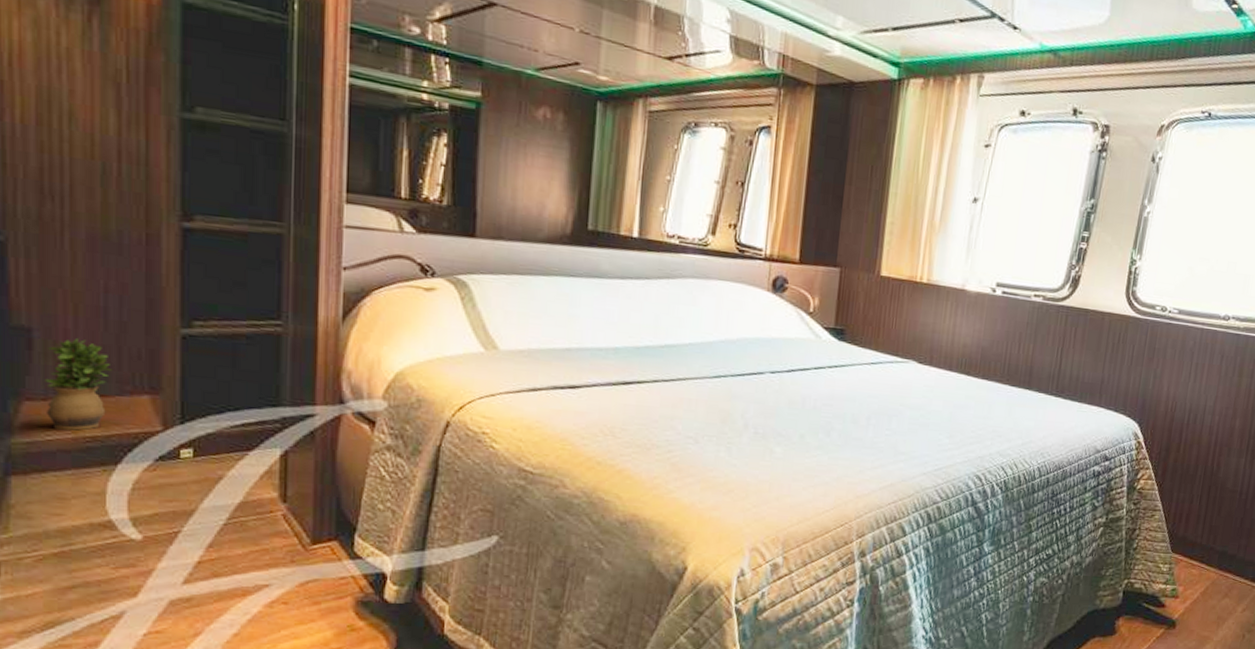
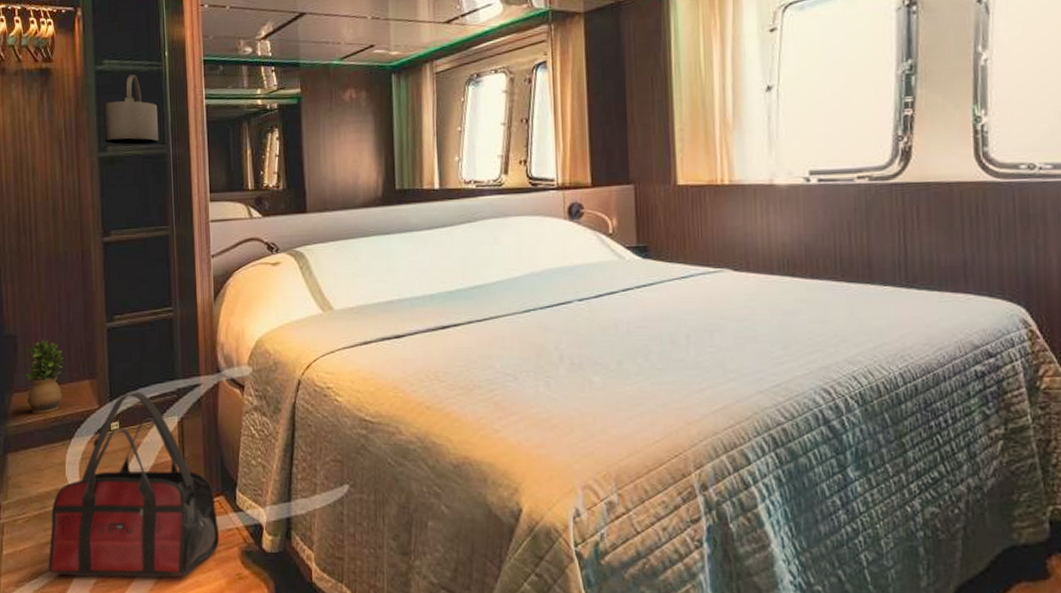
duffel bag: none [72,415,329,628] -> present [48,392,220,577]
wooden bucket: none [191,21,278,118] -> present [103,75,159,145]

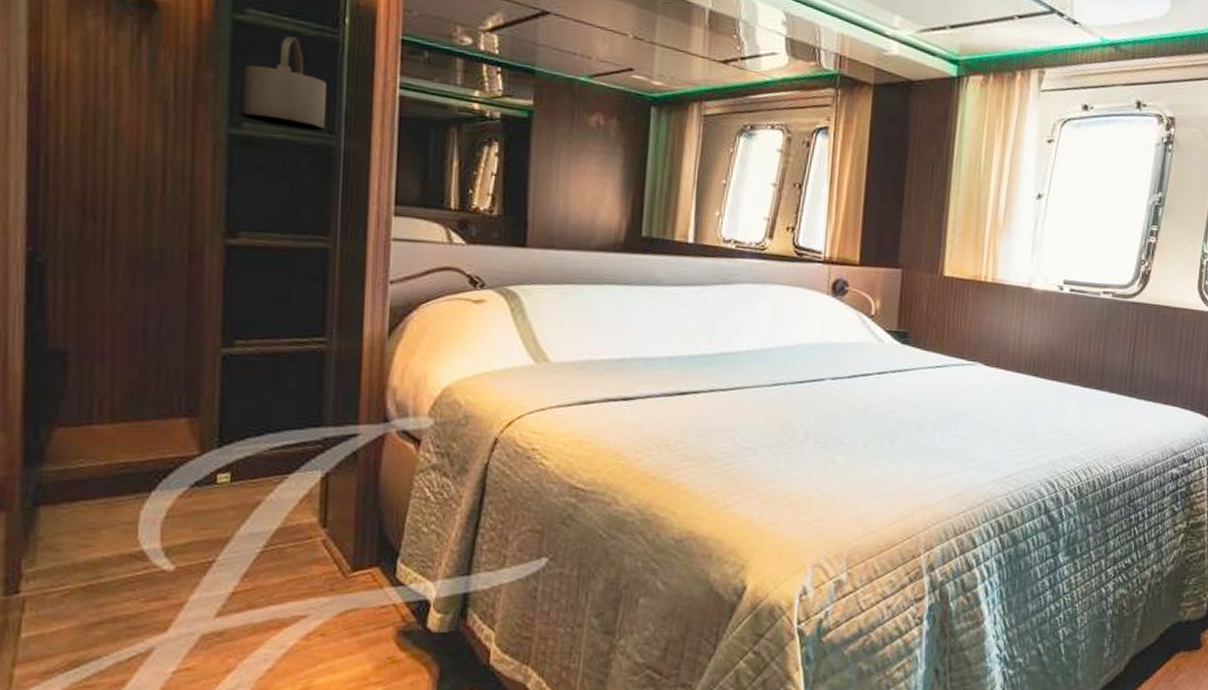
potted plant: present [25,339,66,413] -> none [79,360,151,457]
duffel bag: present [48,392,220,577] -> none [98,437,369,663]

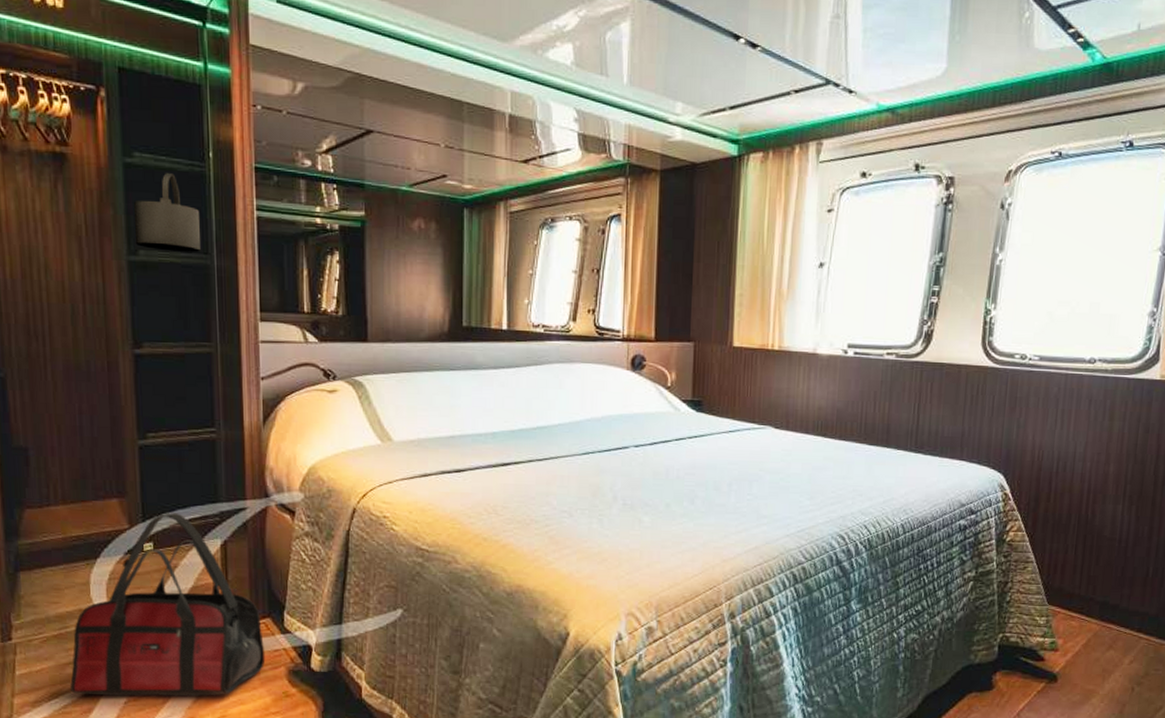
duffel bag: none [98,437,369,663] -> present [70,513,266,696]

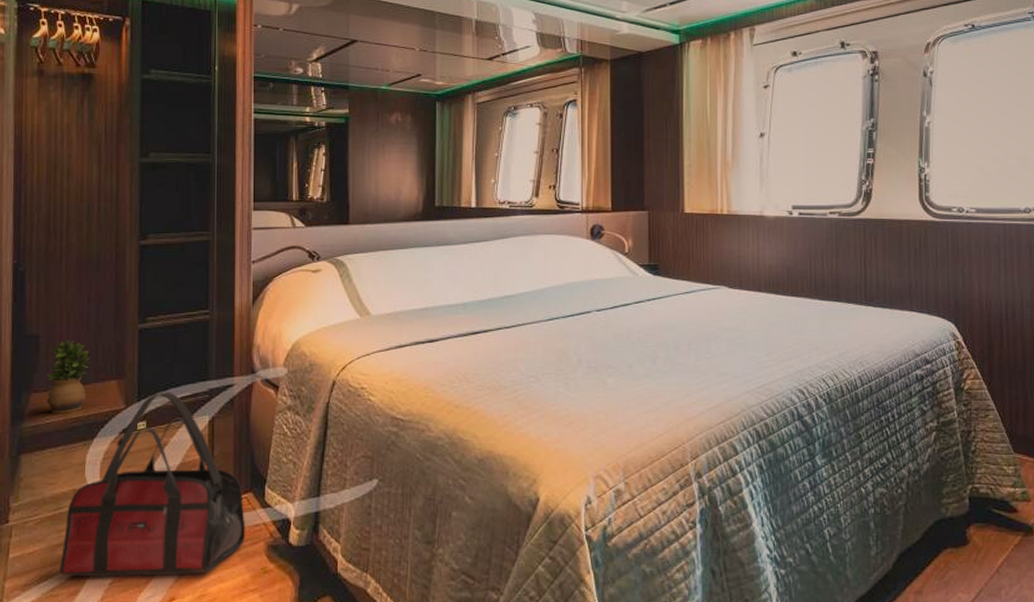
potted plant: none [39,453,90,531] -> present [46,339,92,414]
wooden bucket: present [133,173,202,253] -> none [147,86,205,152]

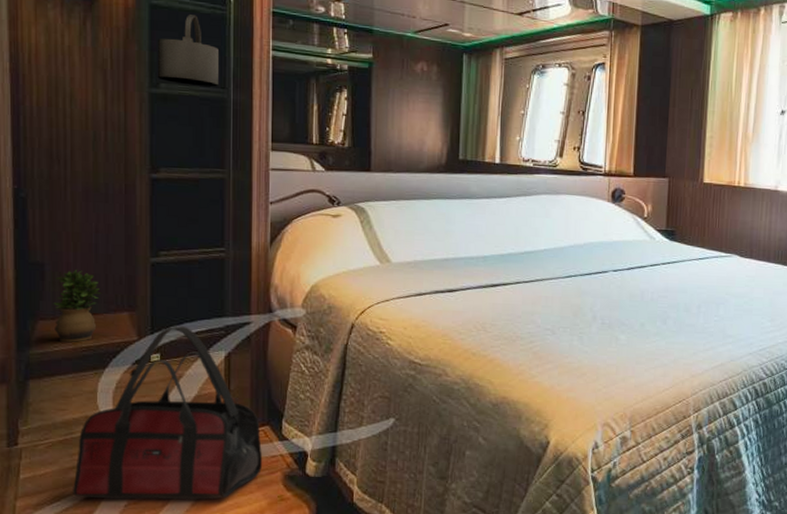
wooden bucket: none [147,86,205,152] -> present [157,14,220,87]

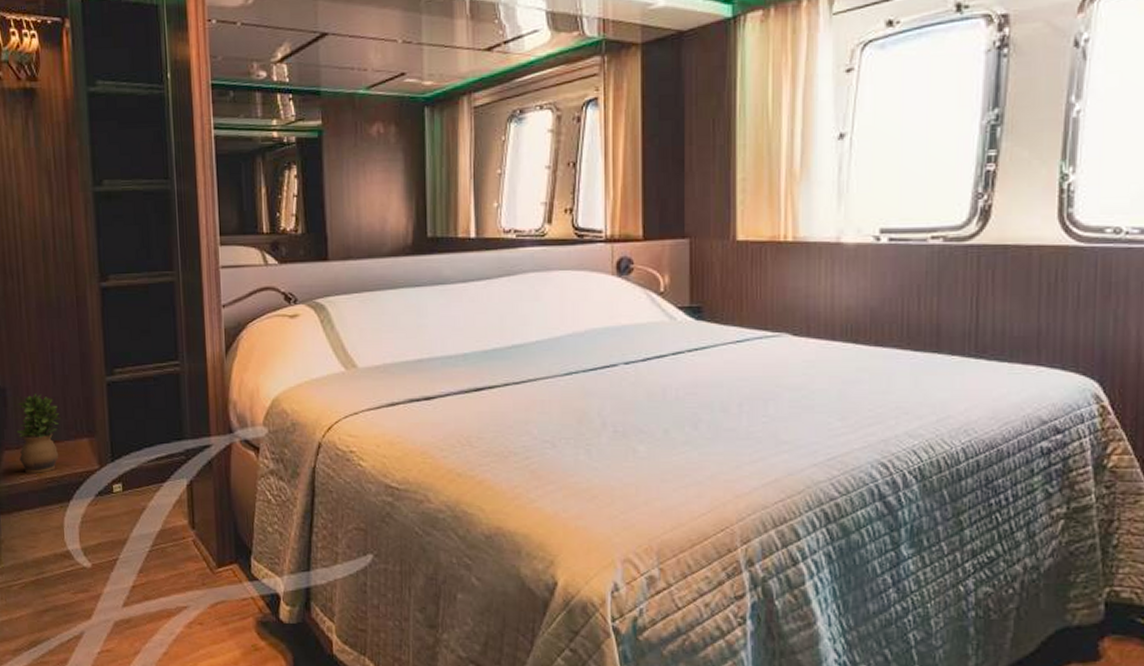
duffel bag: present [73,326,263,499] -> none [47,452,234,648]
wooden bucket: present [157,14,220,87] -> none [97,99,162,179]

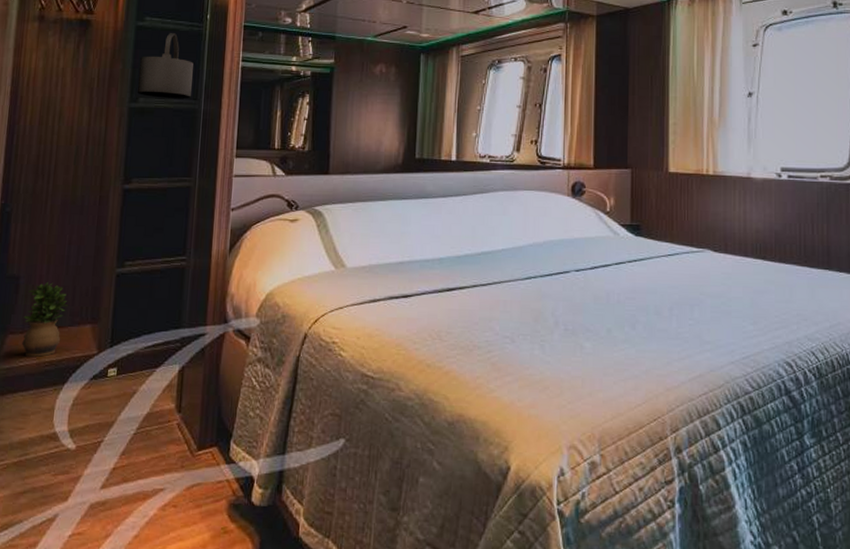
wooden bucket: none [97,99,162,179] -> present [137,33,193,99]

